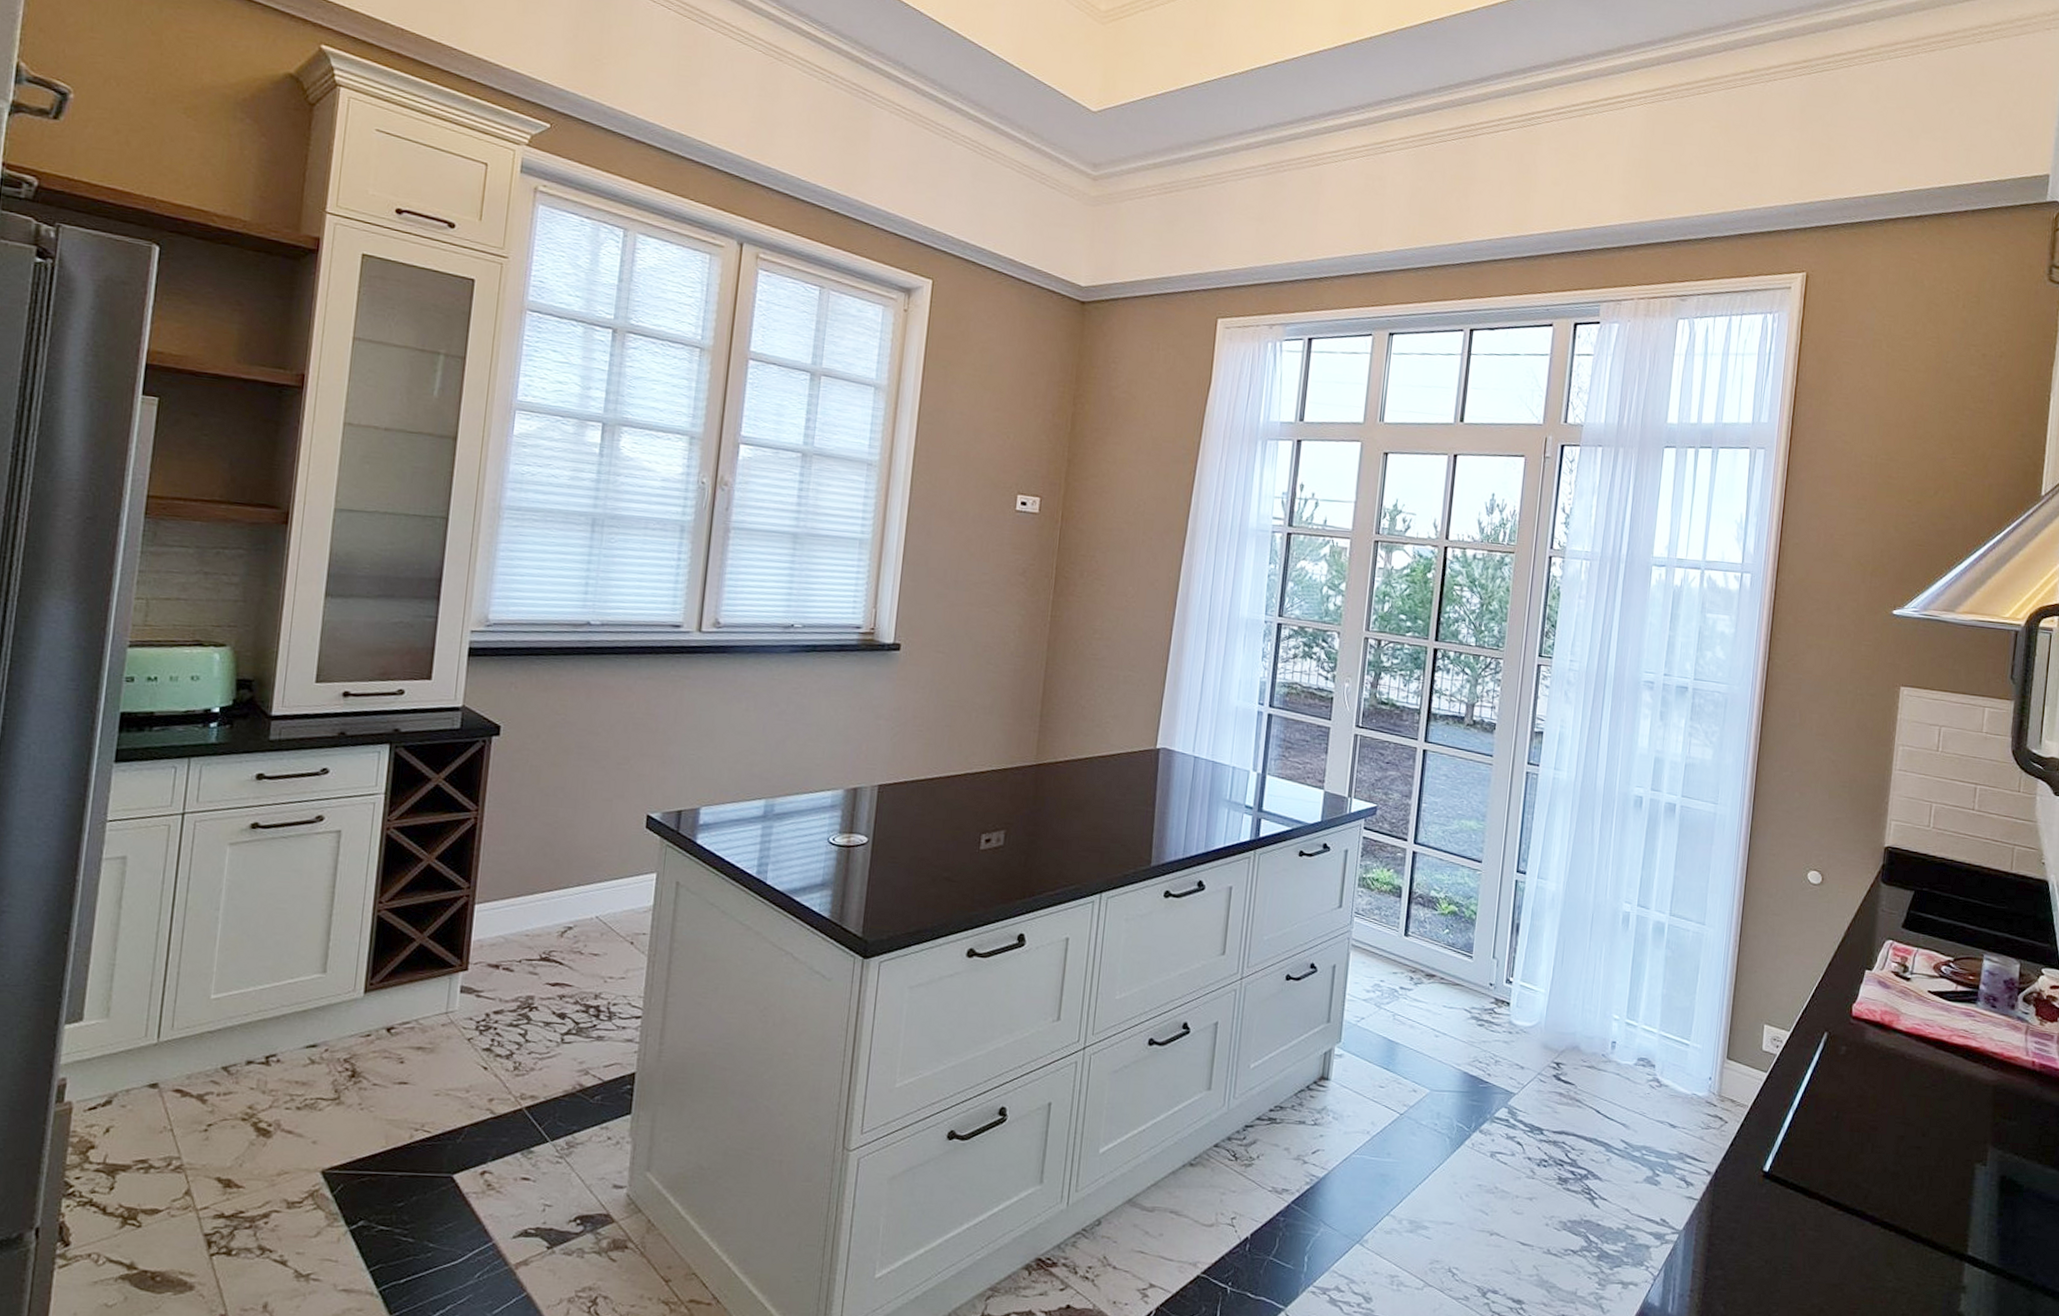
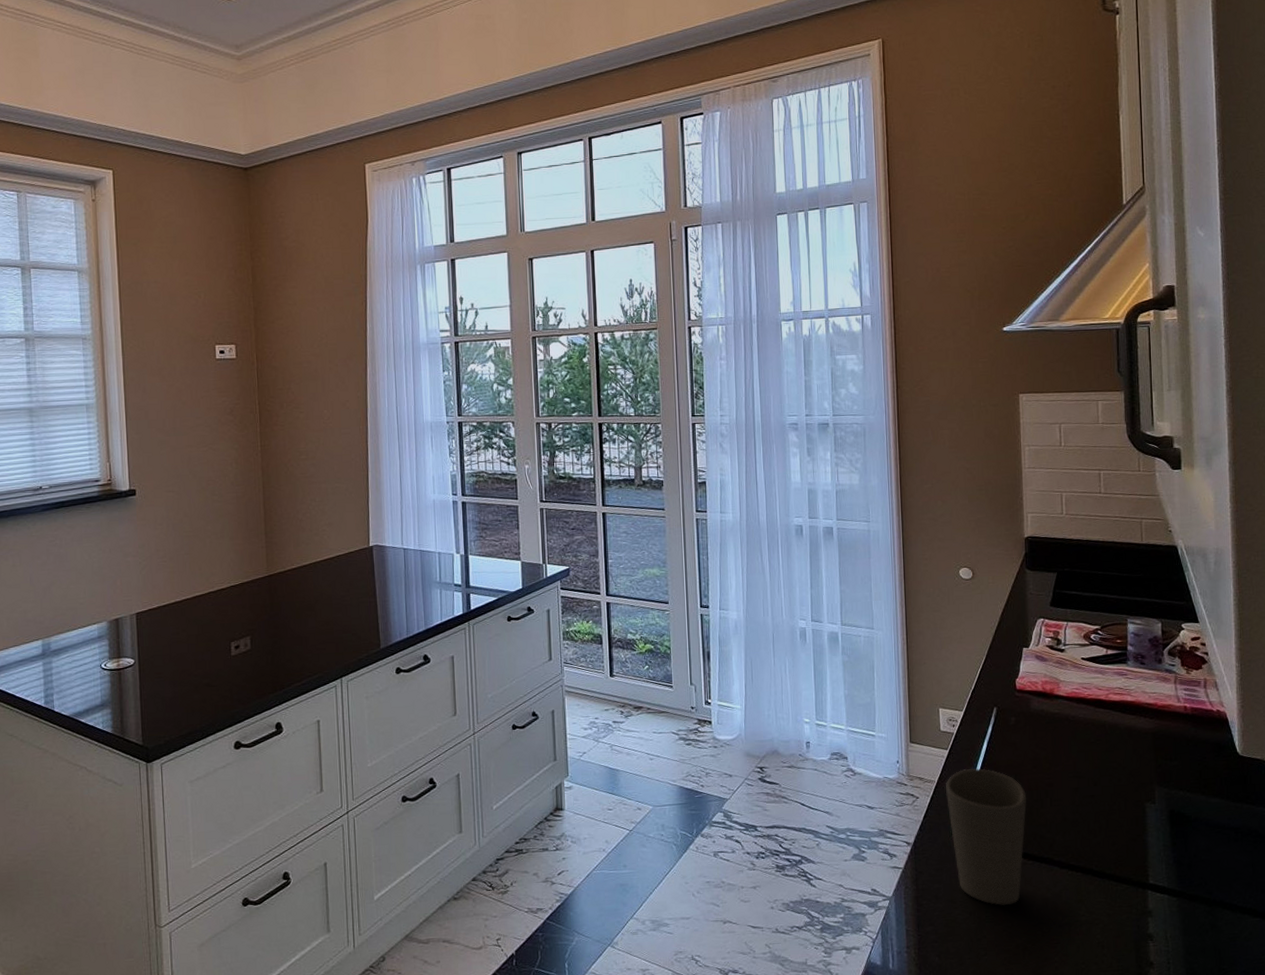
cup: none [1757,1096,1847,1259] -> present [945,768,1027,906]

